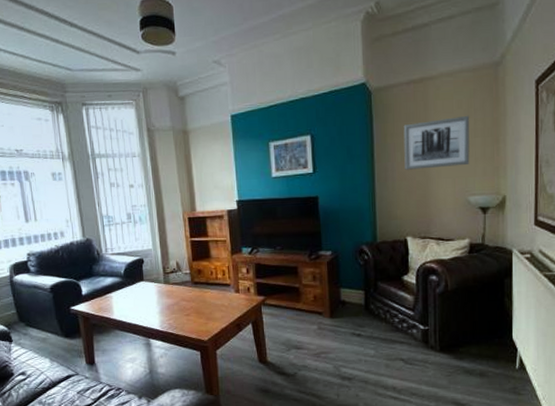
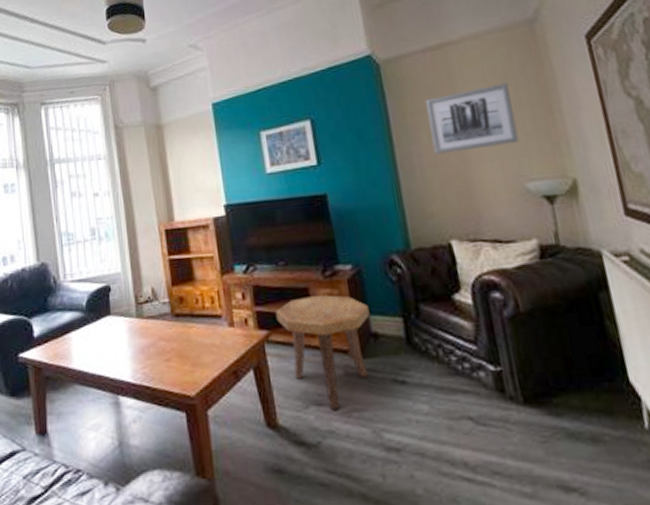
side table: none [271,272,341,353] -> present [275,294,370,411]

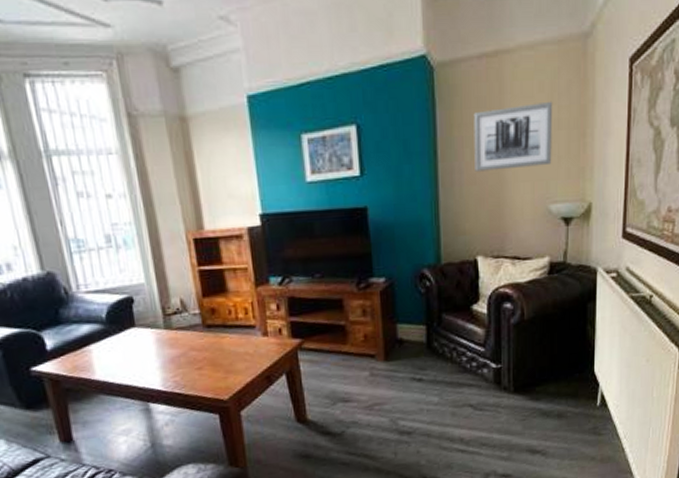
side table: present [275,294,370,411] -> none [309,305,398,406]

